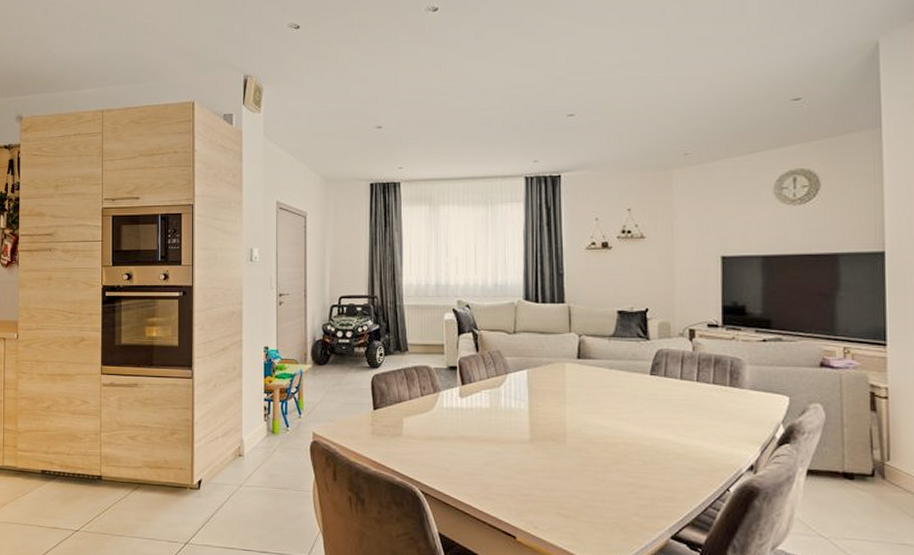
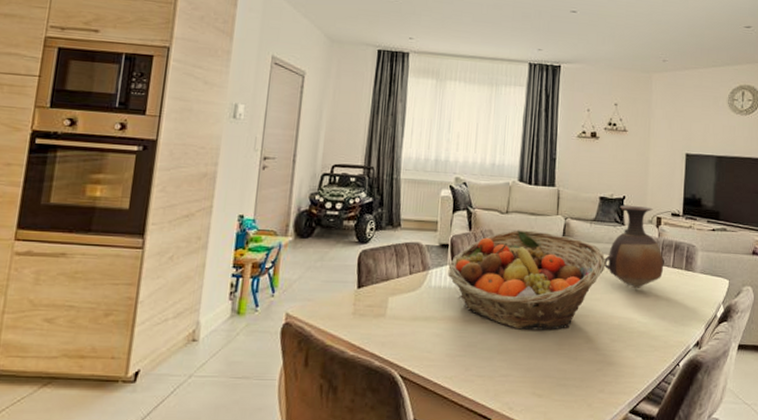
fruit basket: none [458,349,630,451] -> present [448,230,606,331]
vase: none [629,317,702,408] -> present [604,205,664,289]

